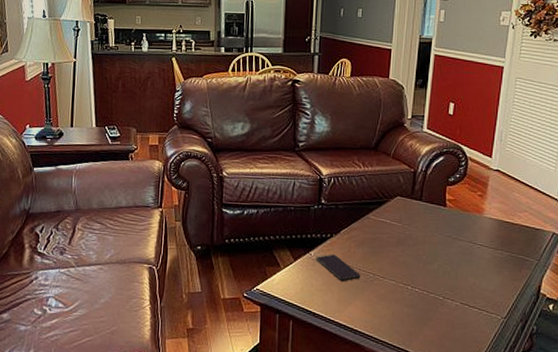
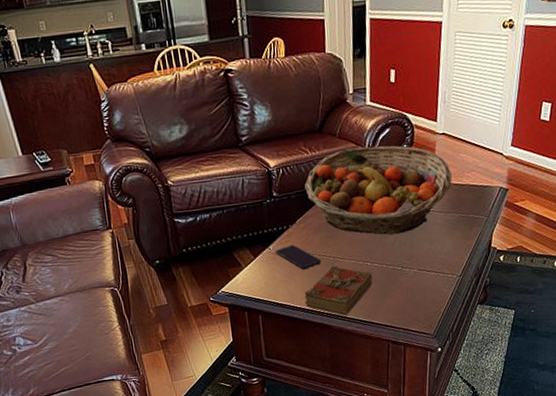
book: none [338,282,412,339] -> present [304,265,373,316]
fruit basket: none [354,169,503,263] -> present [305,145,452,235]

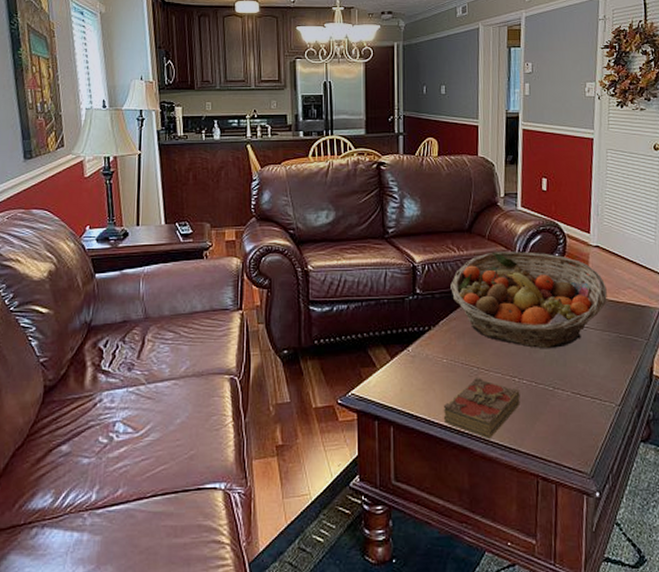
smartphone: present [275,245,321,270] -> none [414,349,464,379]

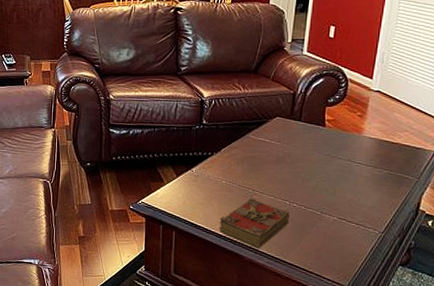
fruit basket: present [450,251,607,349] -> none [234,91,383,180]

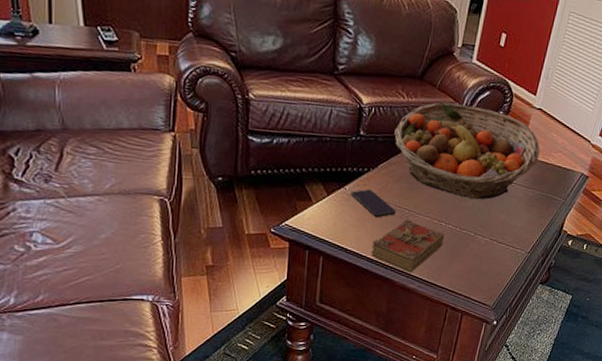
smartphone: none [197,171,240,197] -> present [350,189,396,218]
fruit basket: none [234,91,383,180] -> present [394,102,540,200]

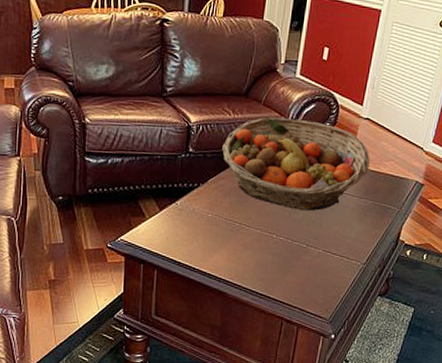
smartphone: present [350,189,396,218] -> none [181,204,227,231]
book: present [370,219,445,274] -> none [203,231,276,286]

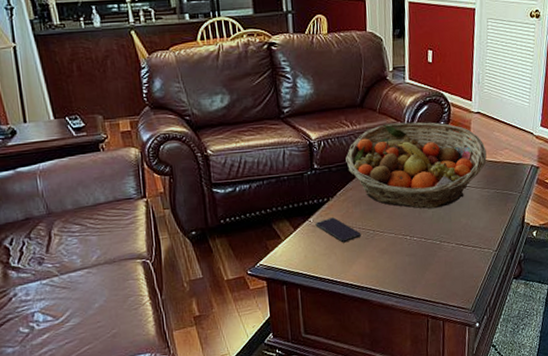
smartphone: none [181,204,227,231] -> present [315,217,361,243]

